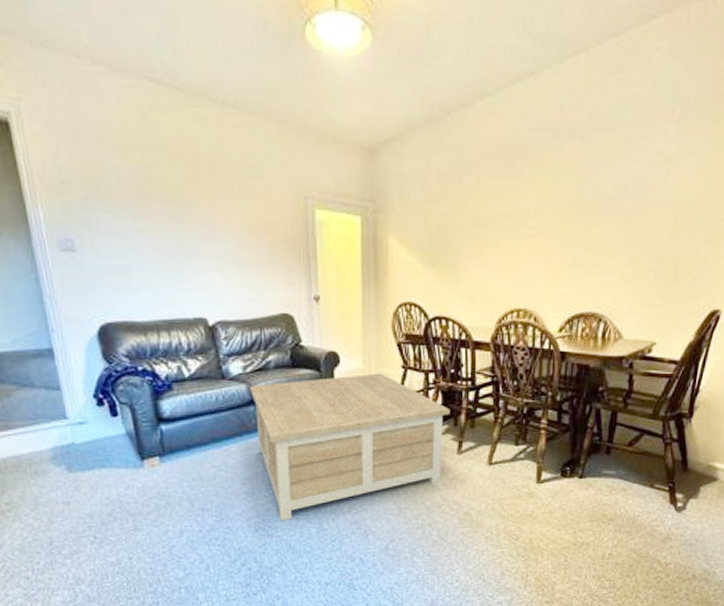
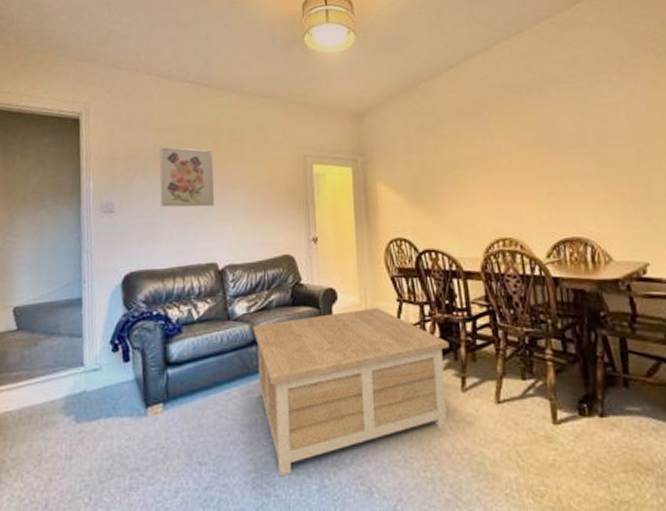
wall art: none [123,169,199,252] -> present [159,146,215,208]

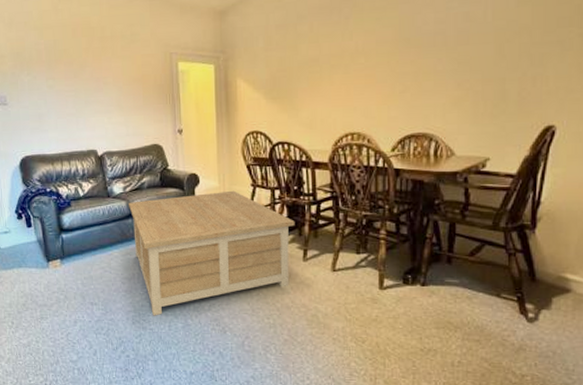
wall art: present [159,146,215,208] -> none [40,44,92,101]

